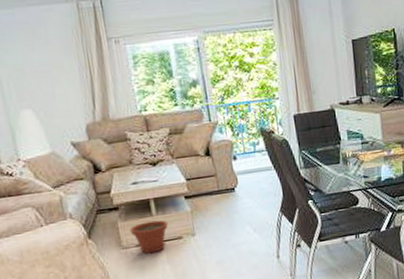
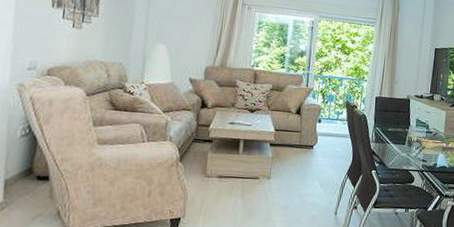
plant pot: present [130,220,168,254] -> none [216,157,250,187]

